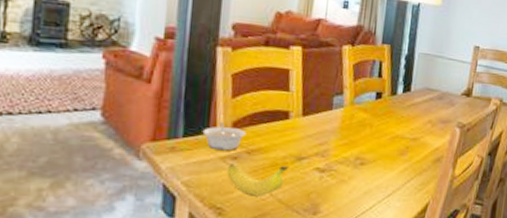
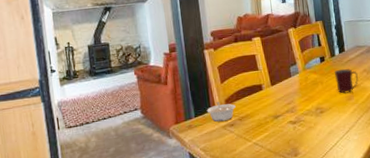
banana: present [227,163,290,196] -> none [228,124,271,150]
mug: none [389,113,420,146] -> present [334,68,359,94]

